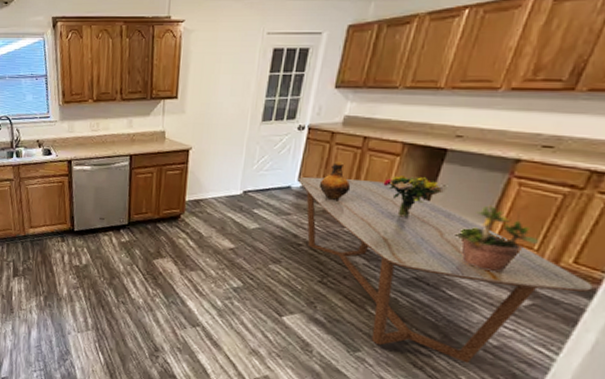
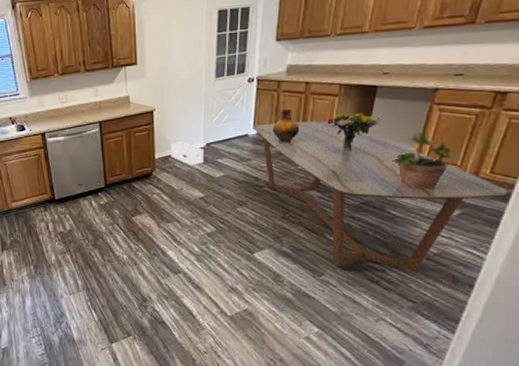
storage box: none [203,186,239,213] -> present [171,142,203,165]

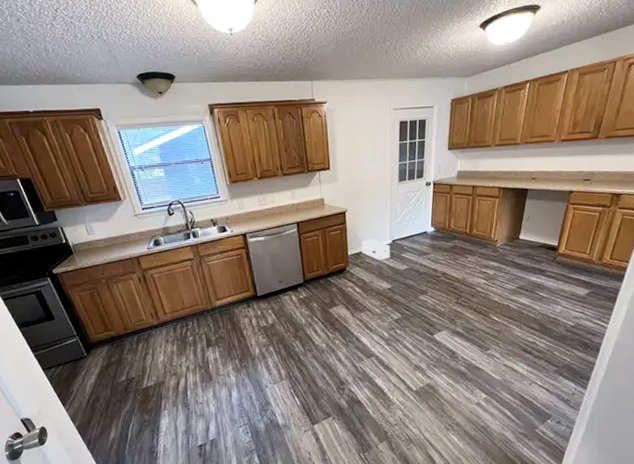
dining table: present [254,121,508,273] -> none [431,219,622,342]
ceramic jug: present [272,107,300,143] -> none [446,207,469,239]
bouquet: present [327,112,378,151] -> none [490,211,529,244]
potted plant: present [392,130,462,190] -> none [540,225,590,274]

